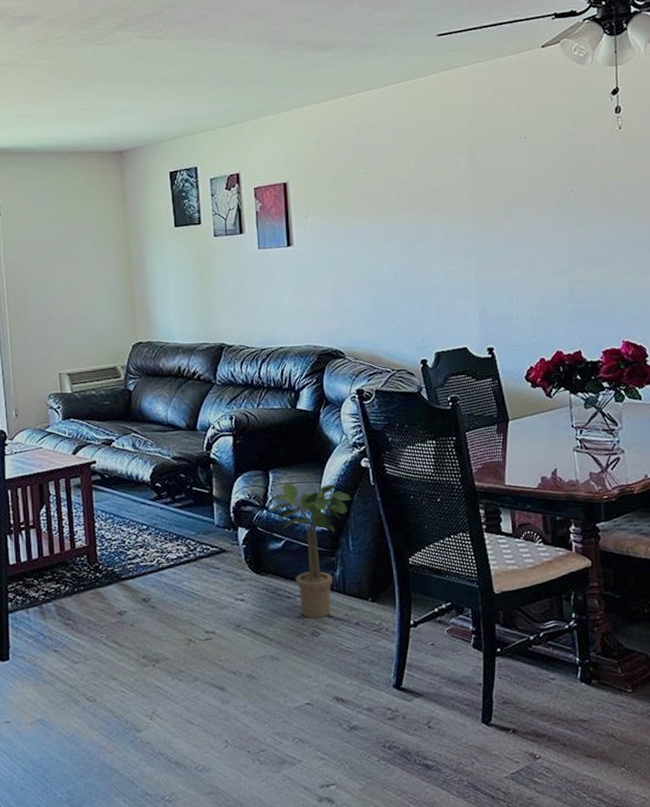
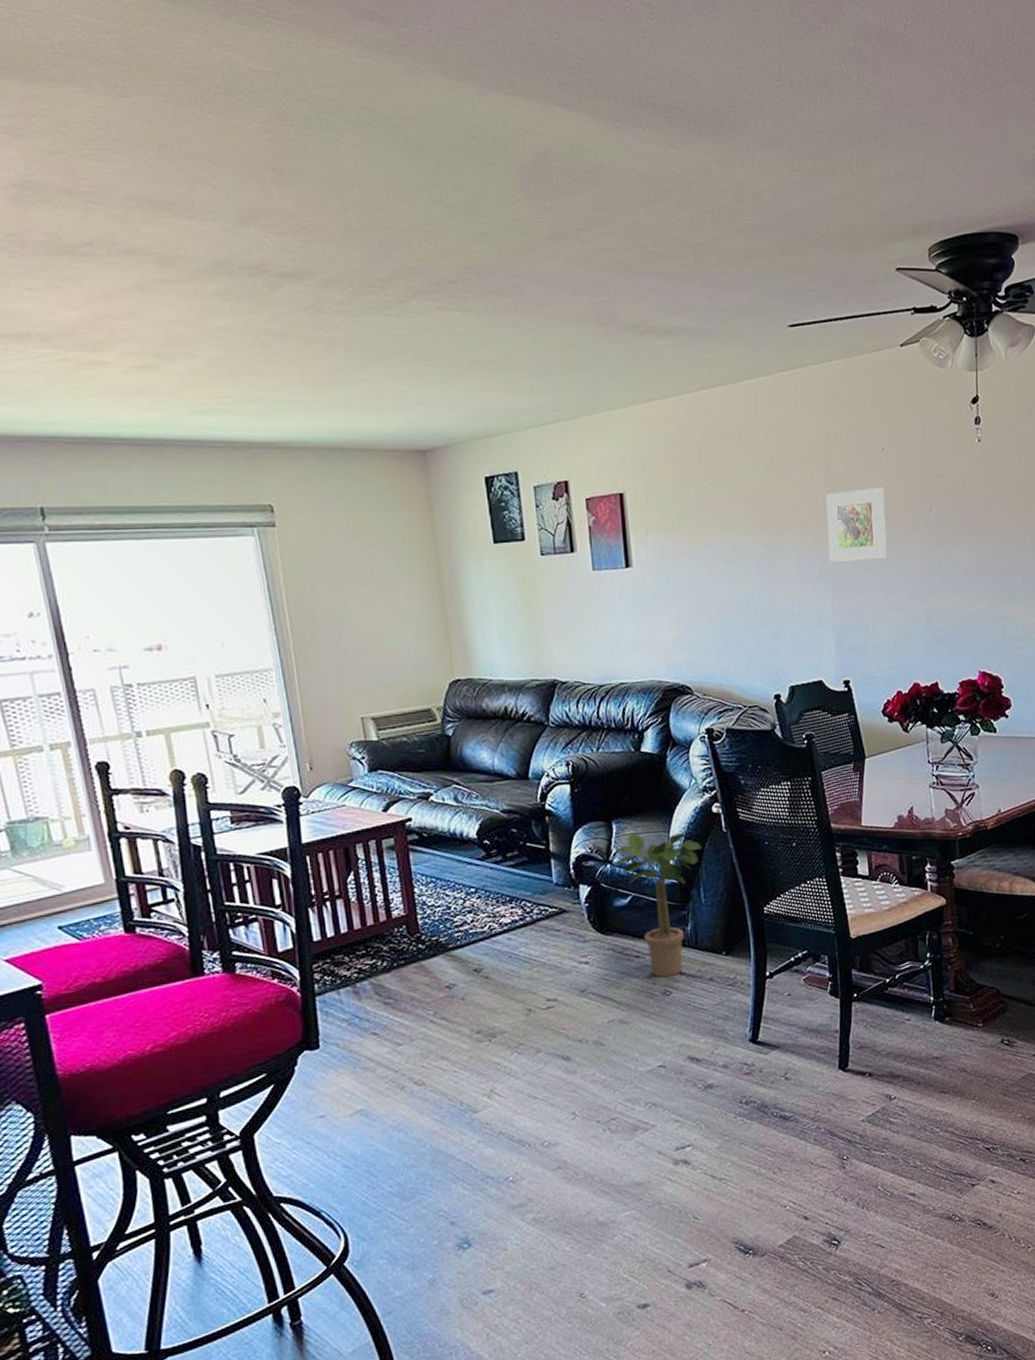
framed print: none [471,172,530,240] -> present [826,487,887,562]

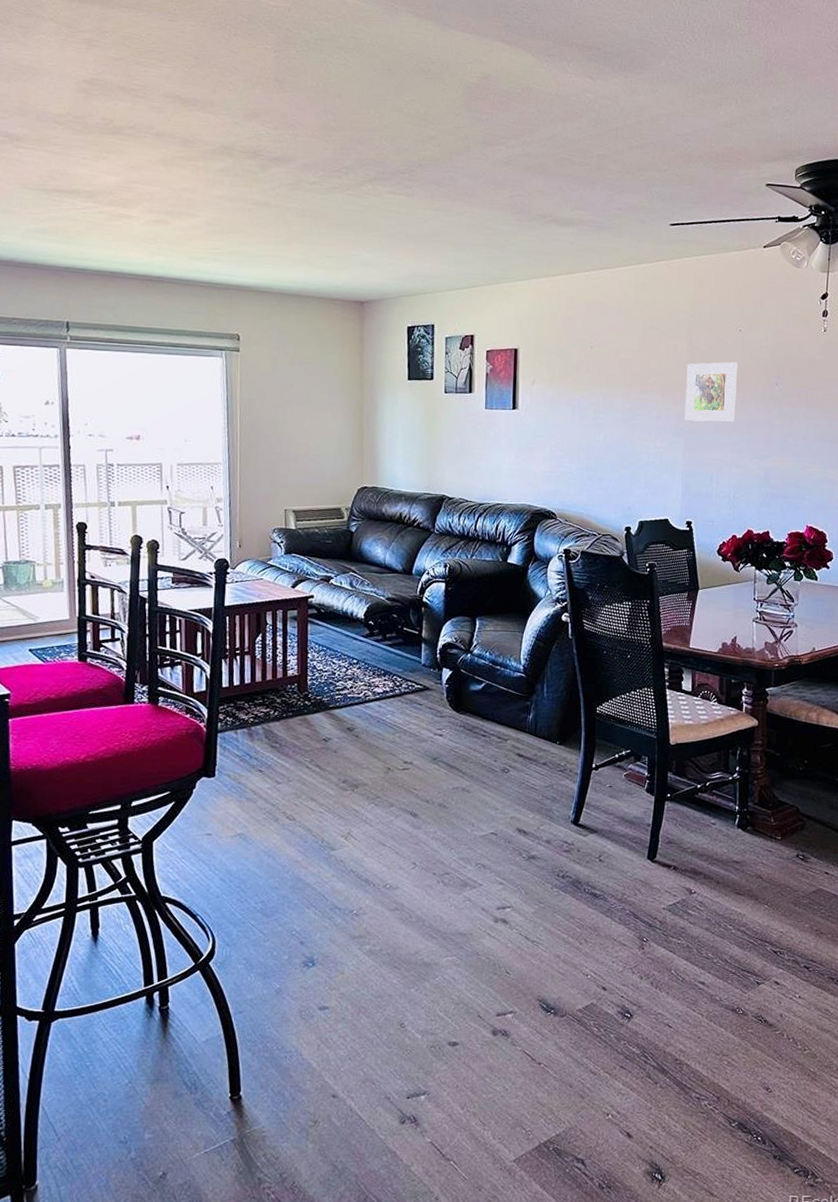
potted plant: present [613,830,702,977] -> none [473,630,549,756]

